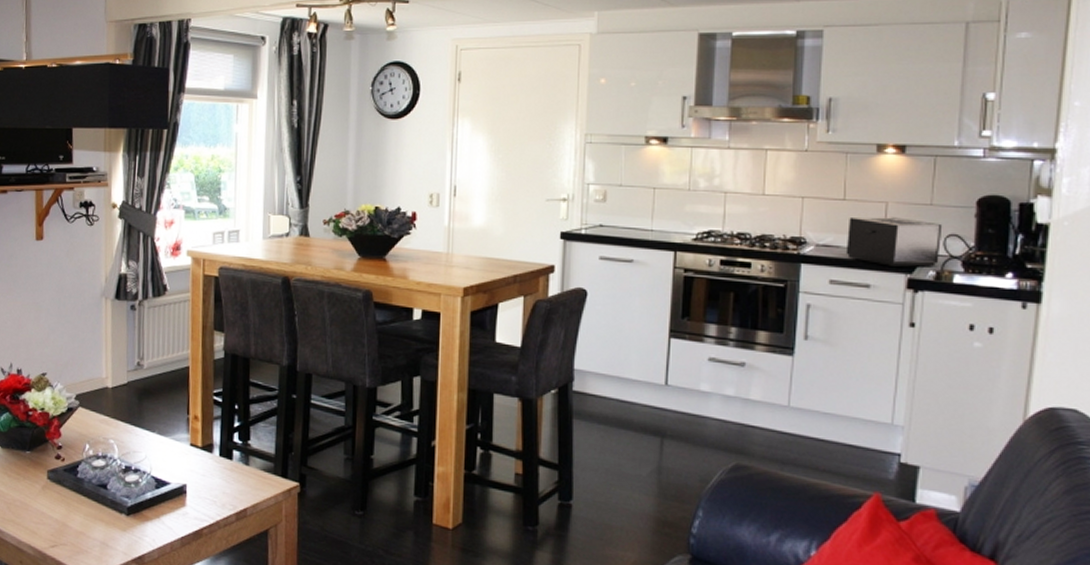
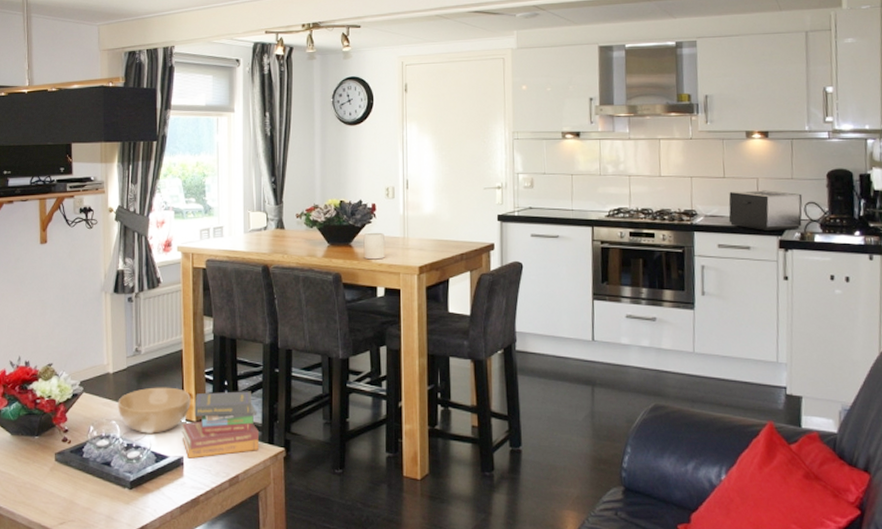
bowl: none [116,406,197,457] -> present [118,387,191,433]
books: none [185,416,272,487] -> present [182,391,260,459]
mug: none [399,245,426,277] -> present [363,232,386,260]

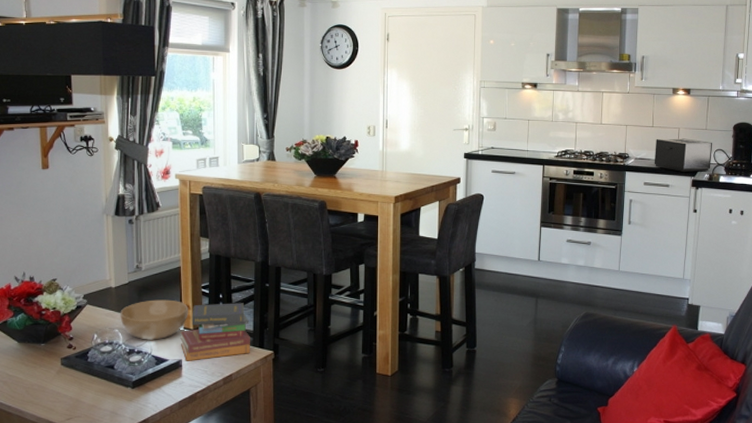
mug: present [363,232,386,260] -> none [346,165,366,190]

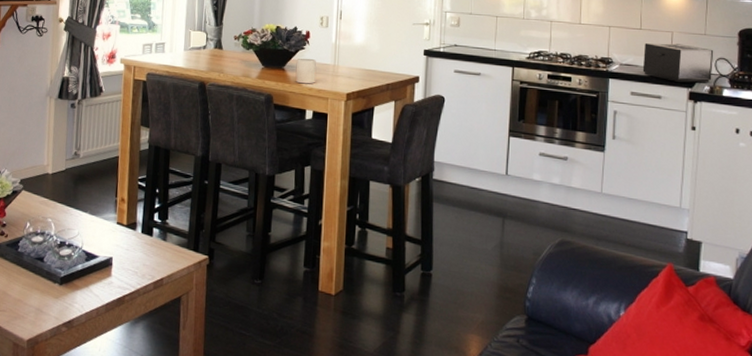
bowl: present [120,299,188,340] -> none [54,190,124,234]
books: present [180,303,251,361] -> none [112,198,186,260]
mug: none [346,165,366,190] -> present [295,58,317,84]

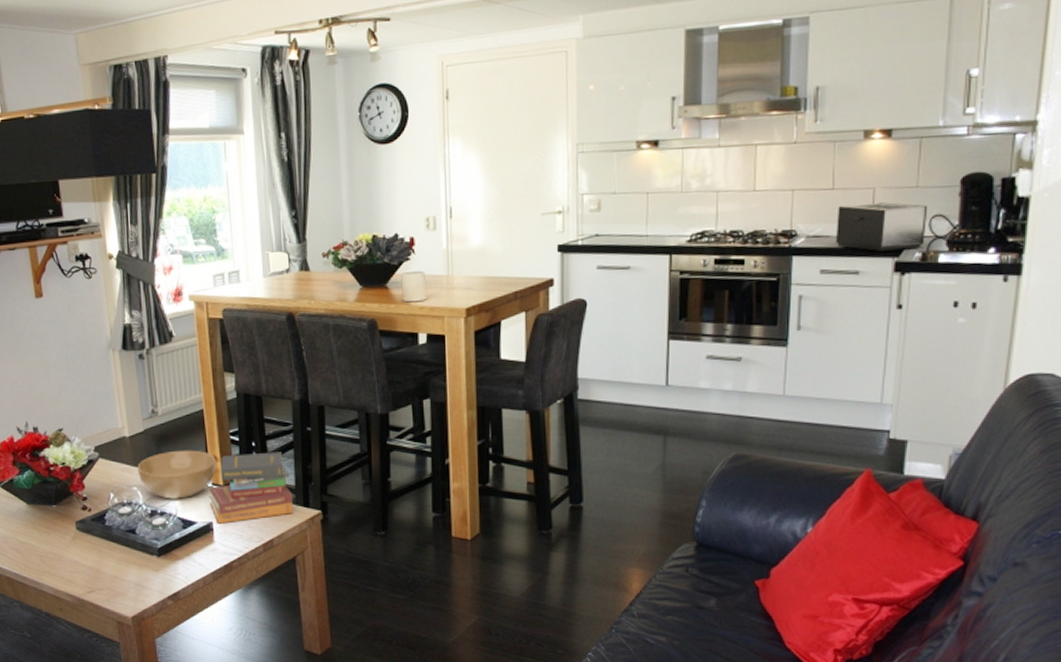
bowl: none [54,190,124,234] -> present [137,450,216,499]
books: none [112,198,186,260] -> present [208,452,294,524]

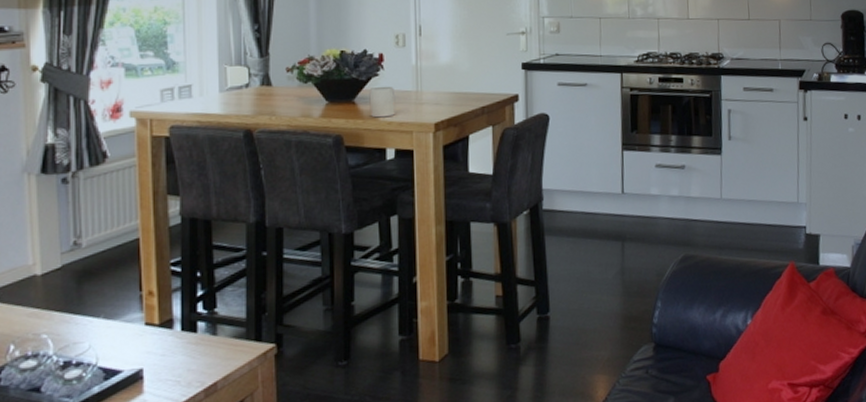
bowl: present [137,450,216,499] -> none [49,285,152,346]
books: present [208,452,294,524] -> none [140,281,244,371]
toaster: present [835,202,928,253] -> none [753,32,820,73]

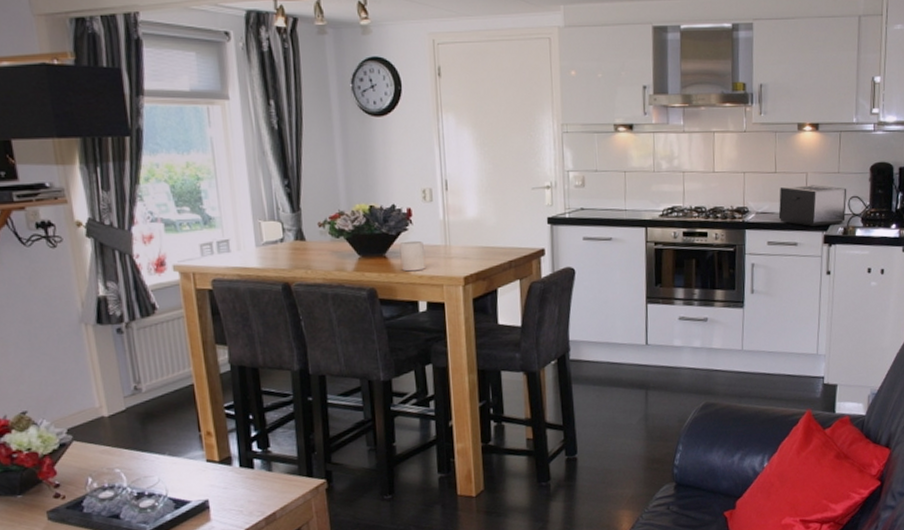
toaster: none [753,32,820,73] -> present [778,185,847,227]

